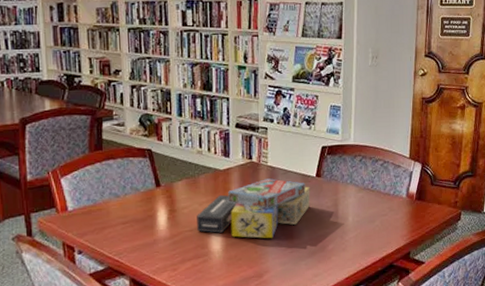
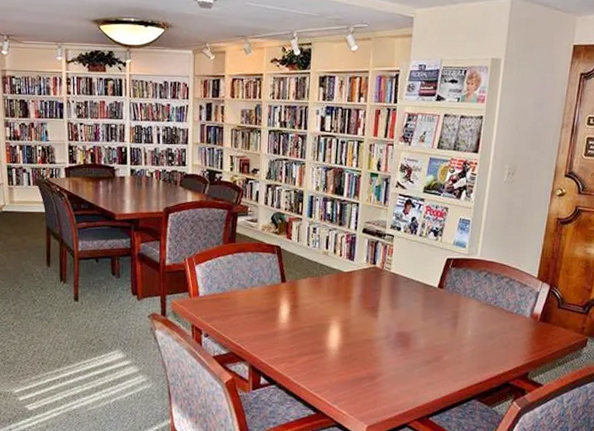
board game: present [197,178,310,239] -> none [316,285,431,344]

